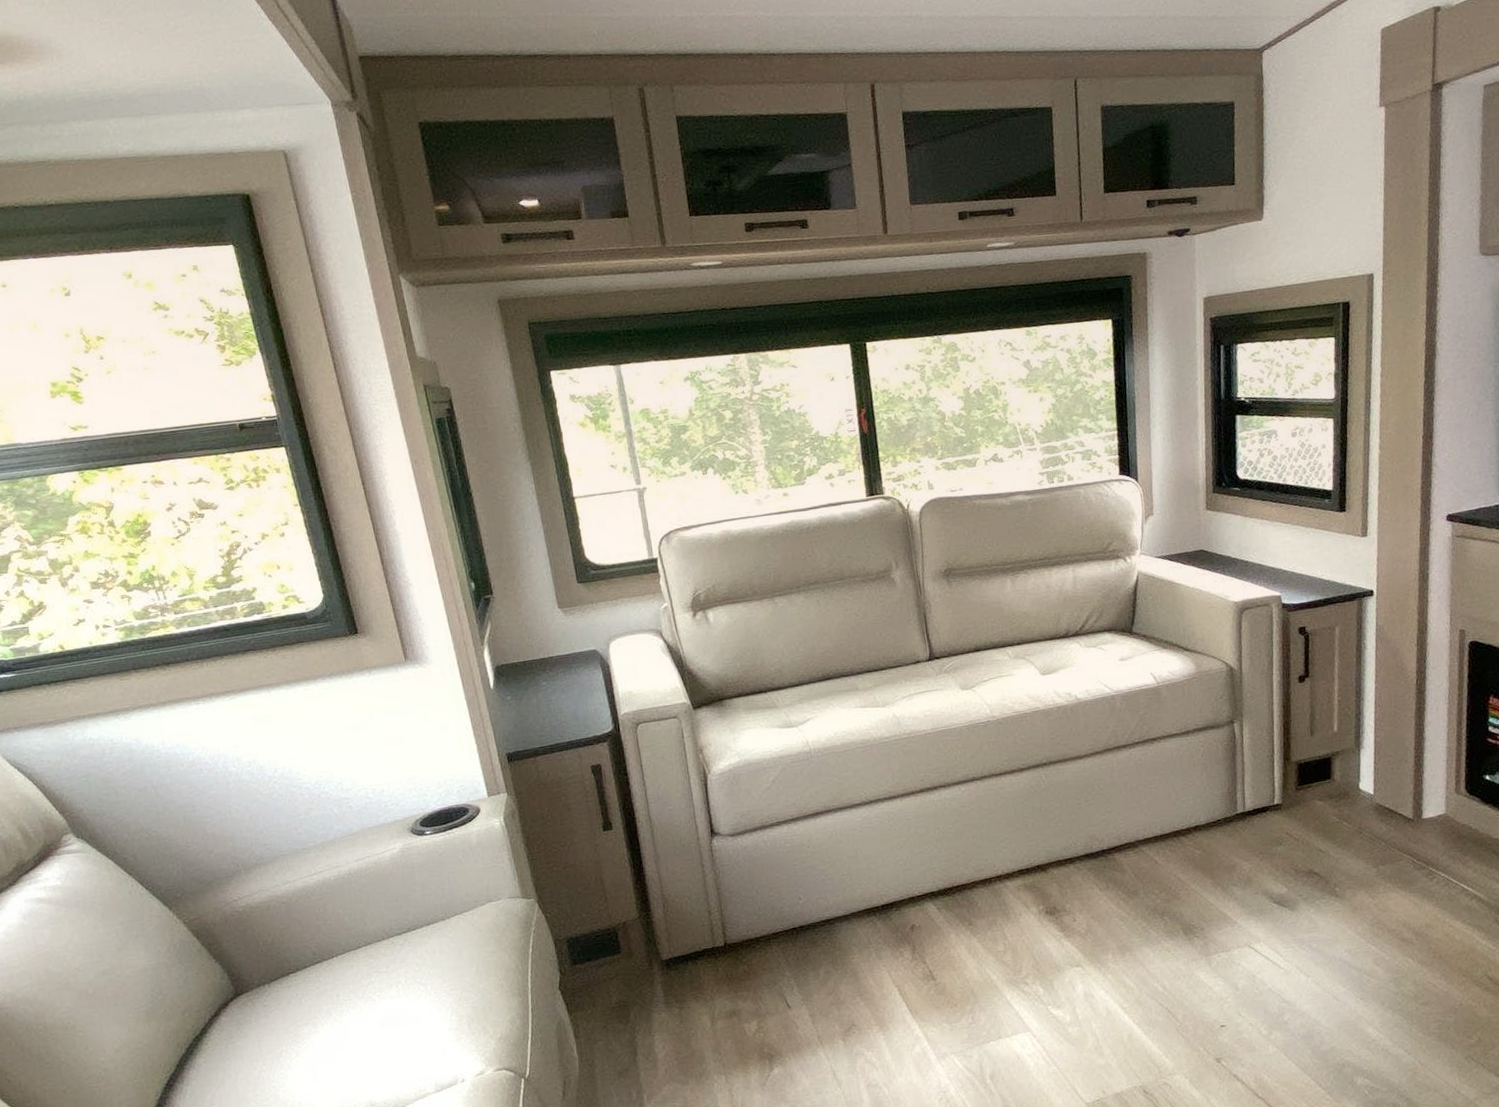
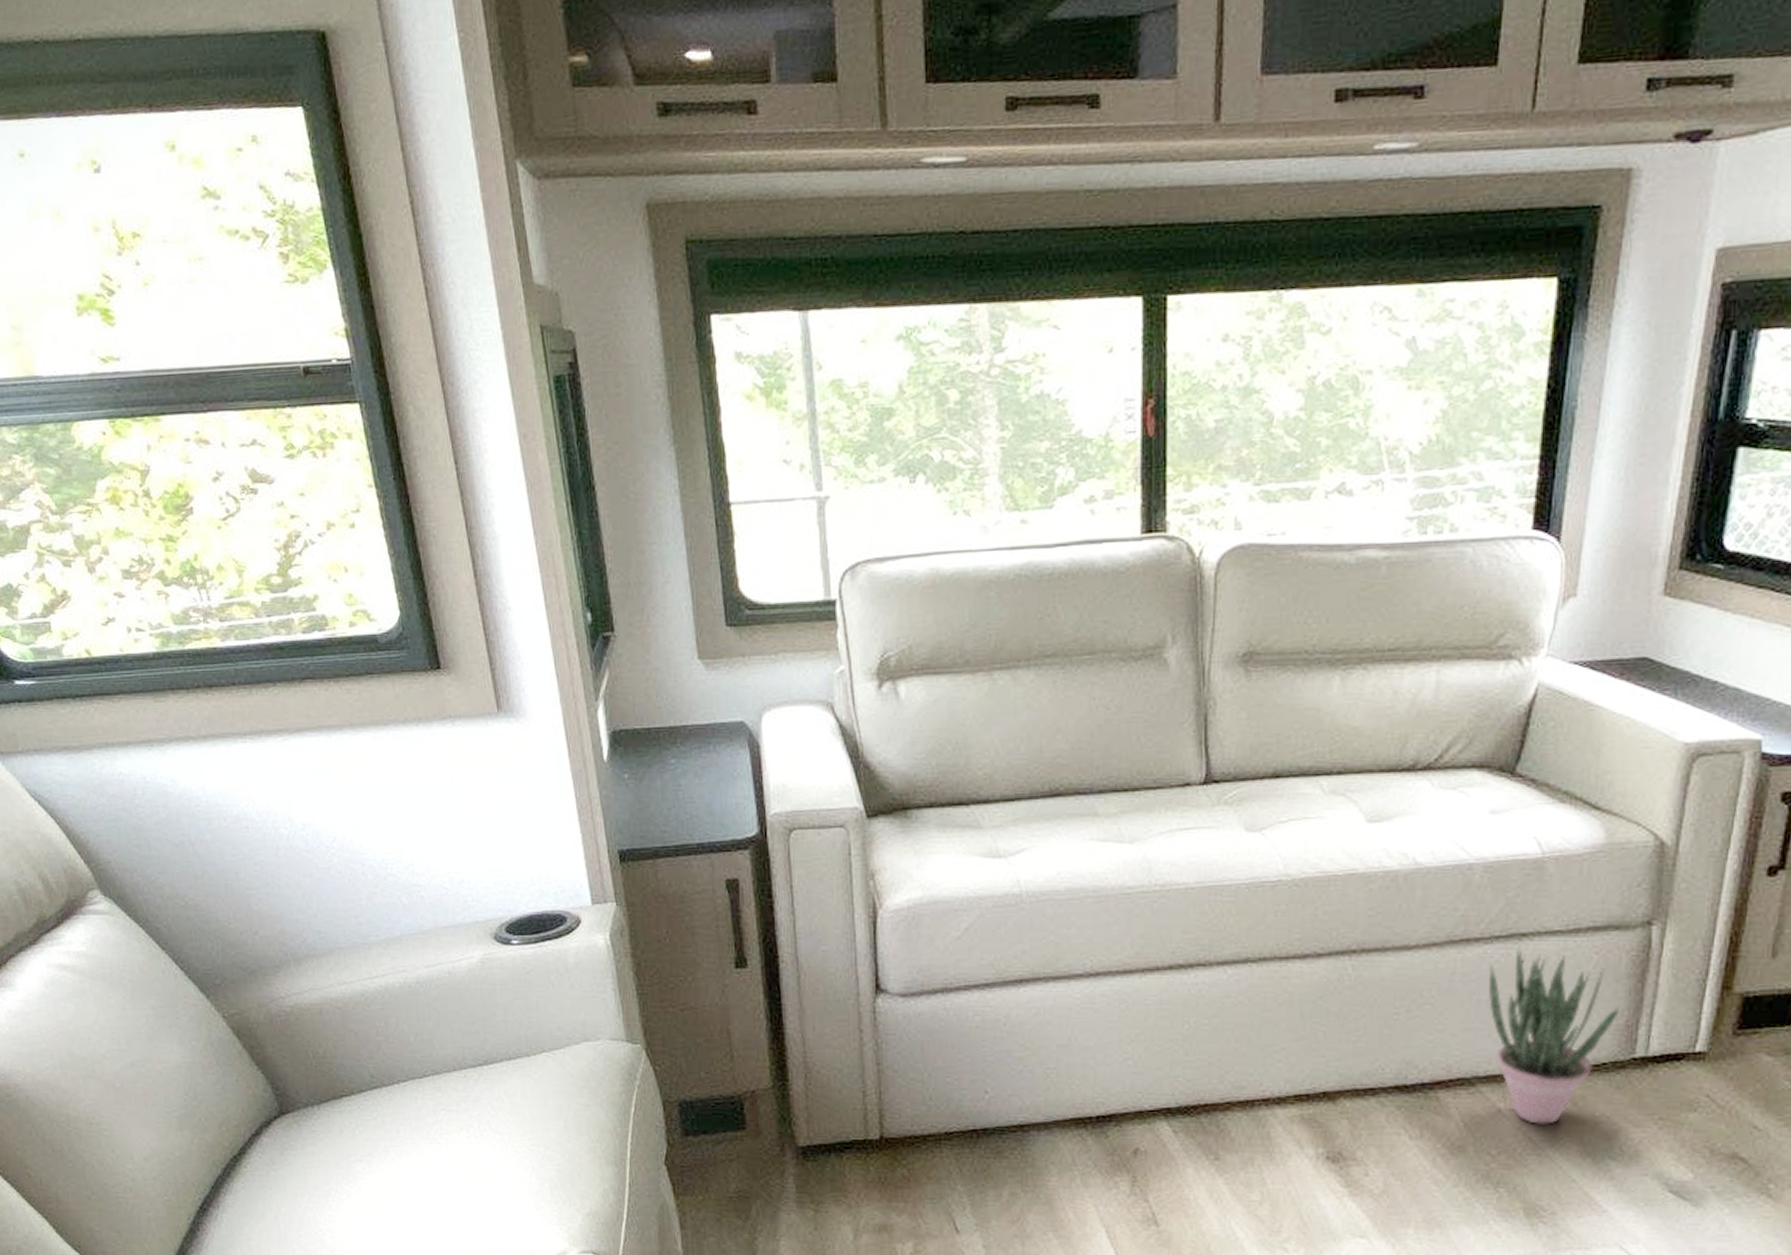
potted plant: none [1135,747,1223,868] -> present [1488,946,1620,1125]

